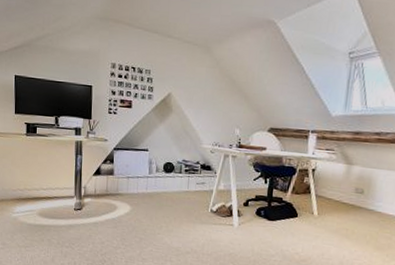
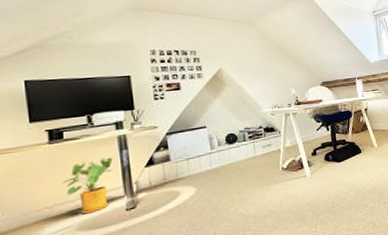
house plant: none [32,158,70,204] -> present [62,157,114,214]

